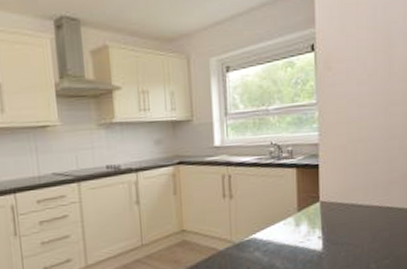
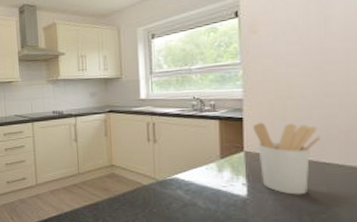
utensil holder: none [328,168,385,244] -> present [253,122,321,195]

